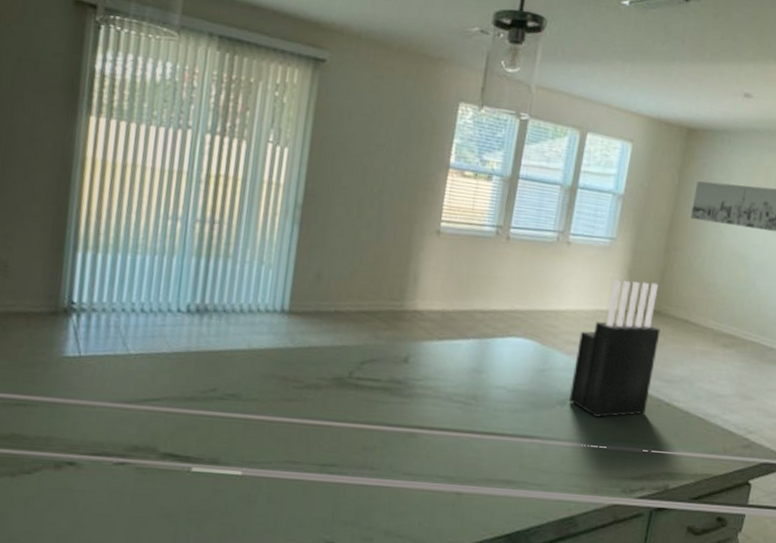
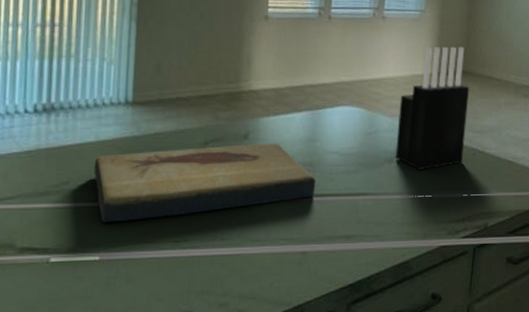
fish fossil: none [243,364,479,438] -> present [94,143,316,223]

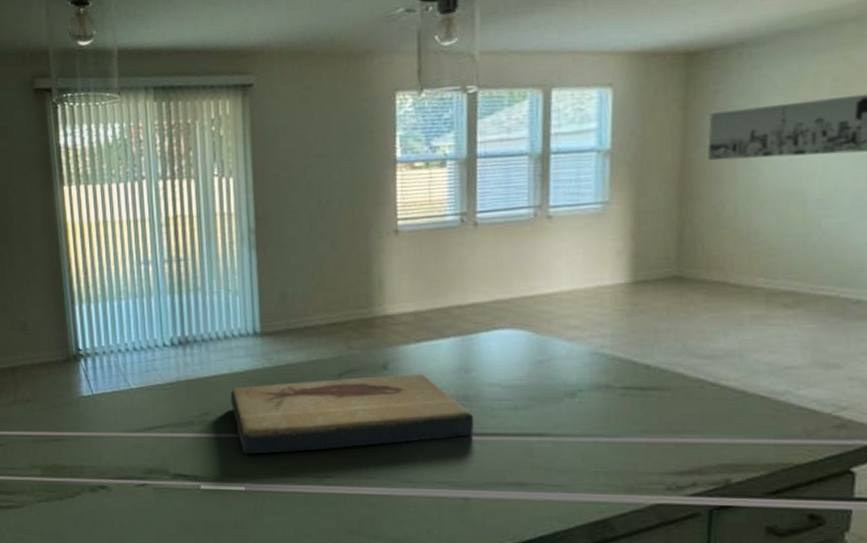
knife block: present [396,46,470,170] -> none [579,244,688,407]

